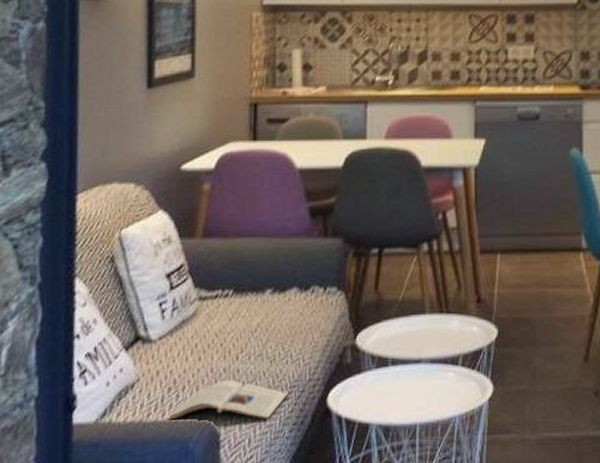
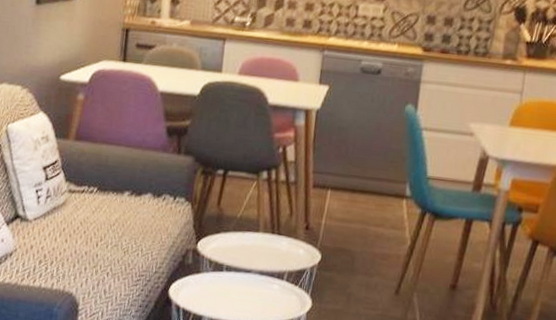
magazine: present [168,380,288,420] -> none [38,261,137,299]

